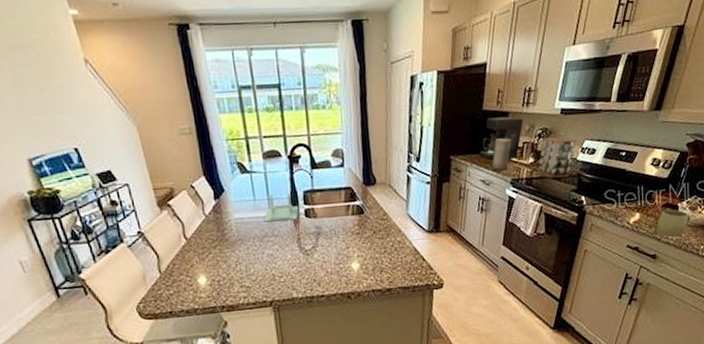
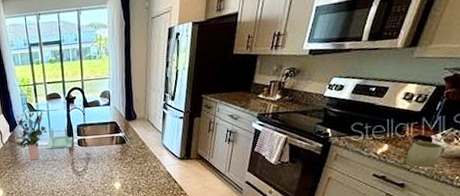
bouquet: none [221,170,264,237] -> present [14,109,47,161]
coffee maker: present [480,116,523,160] -> none [229,58,272,97]
canister: present [491,138,512,171] -> none [239,78,260,107]
spice rack: present [537,132,578,179] -> none [283,71,326,113]

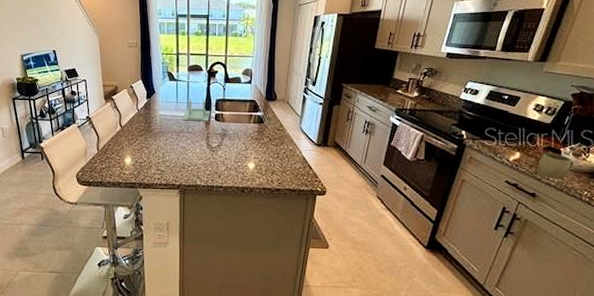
bouquet: present [14,109,47,161] -> none [149,78,185,130]

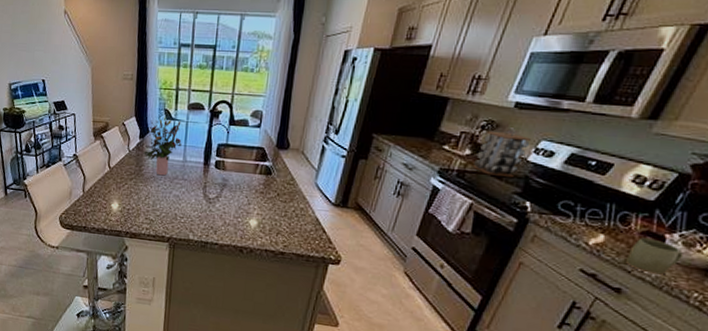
bouquet: none [149,78,185,130] -> present [141,115,182,176]
napkin holder: present [182,99,211,121] -> none [177,141,211,169]
spice rack: none [420,73,462,113] -> present [472,127,532,178]

